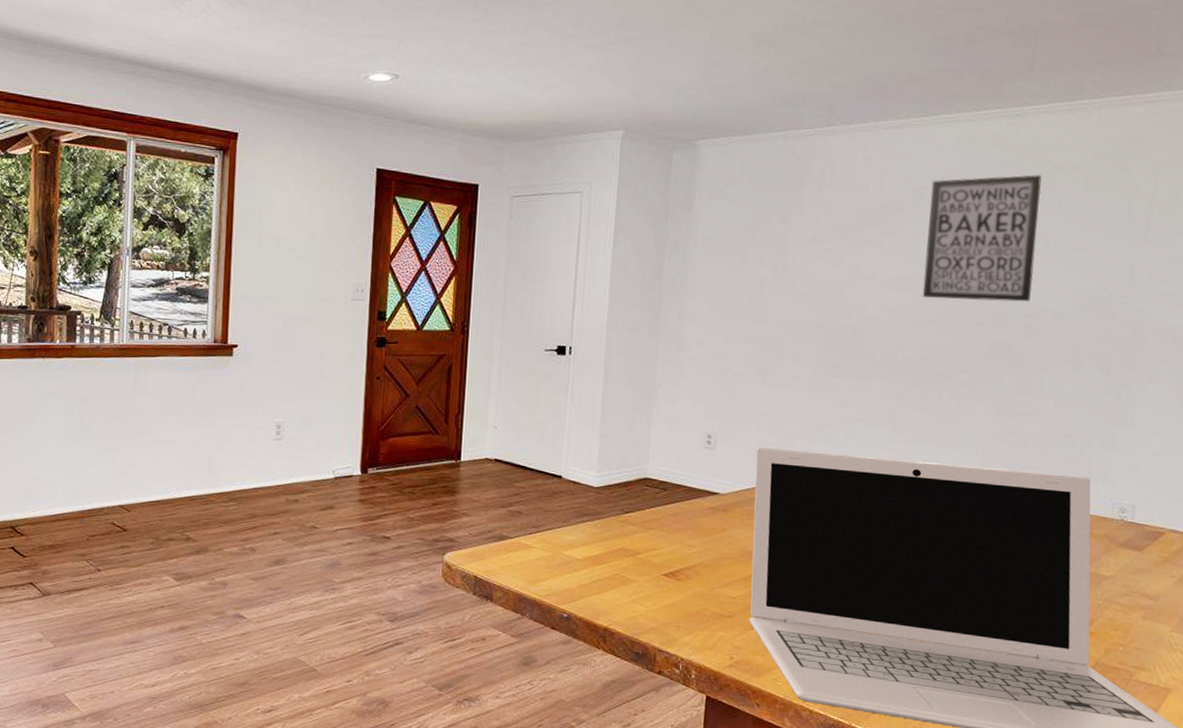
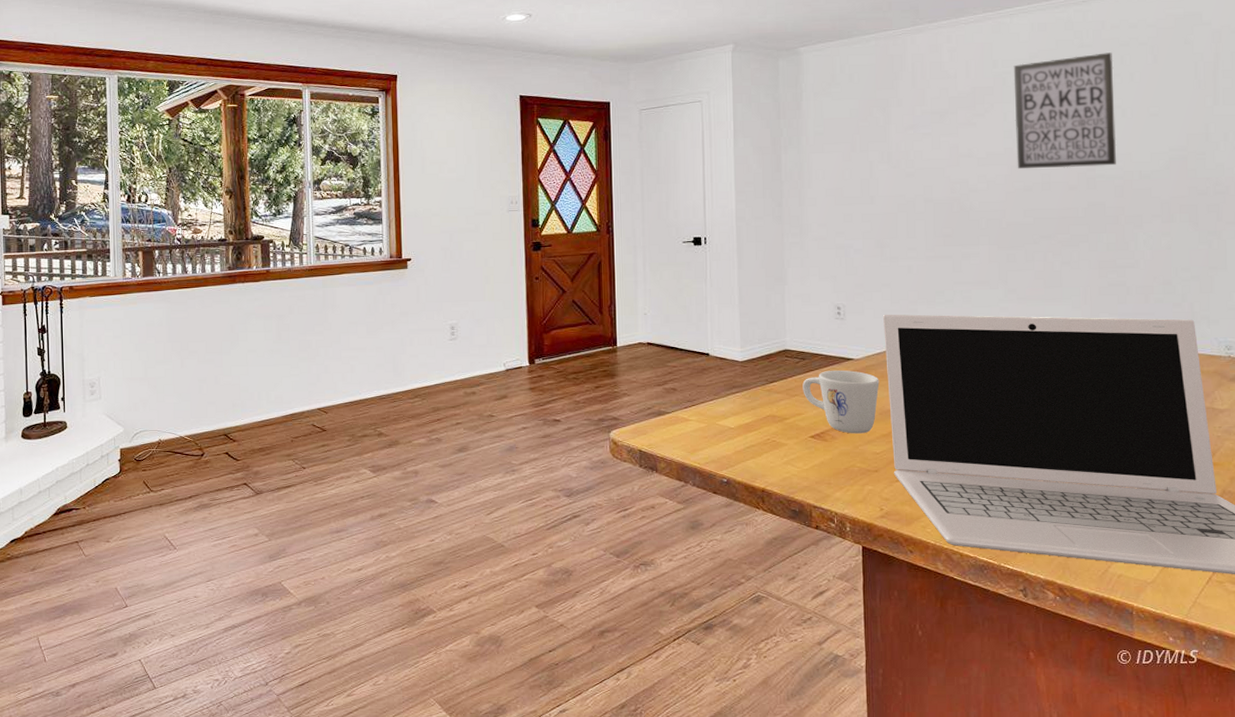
mug: none [660,503,745,576] -> present [802,370,880,434]

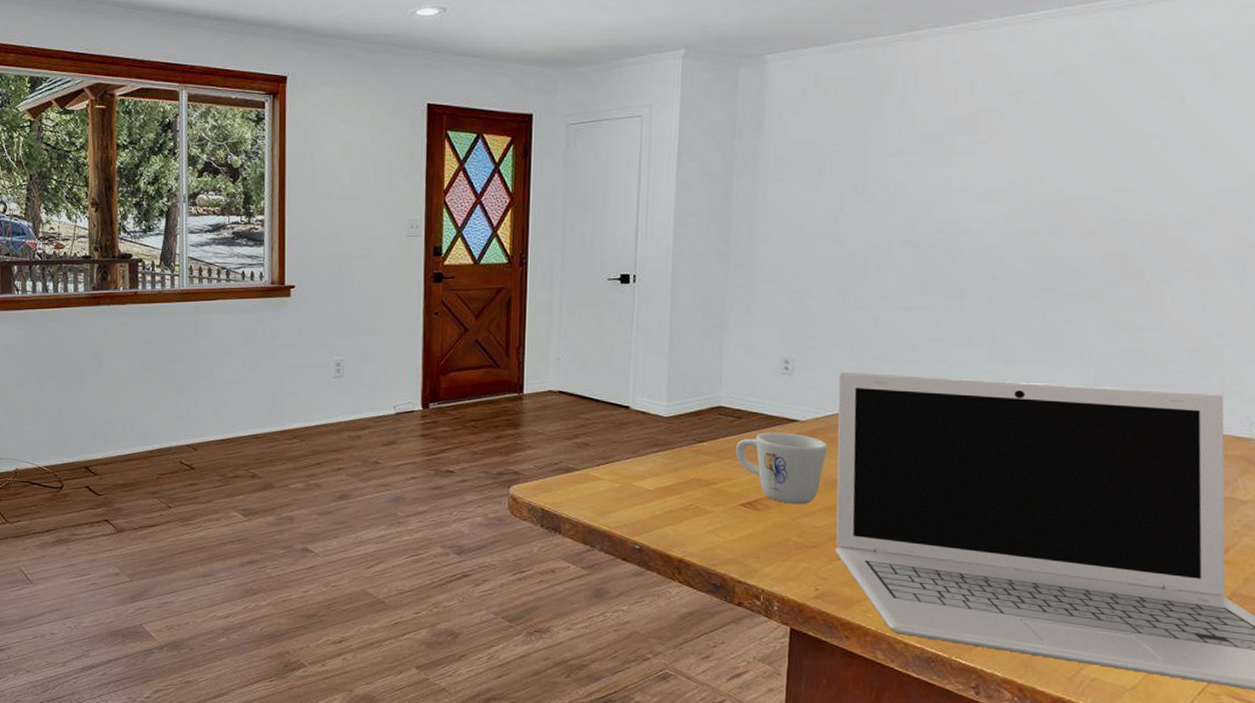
wall art: present [1013,52,1117,168] -> none [1022,69,1160,209]

